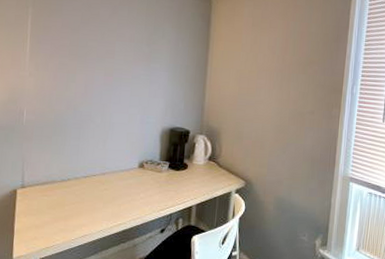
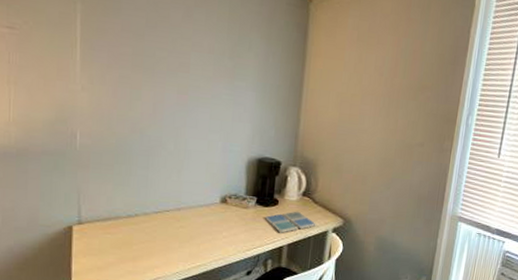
drink coaster: none [175,174,221,194] -> present [264,211,316,233]

